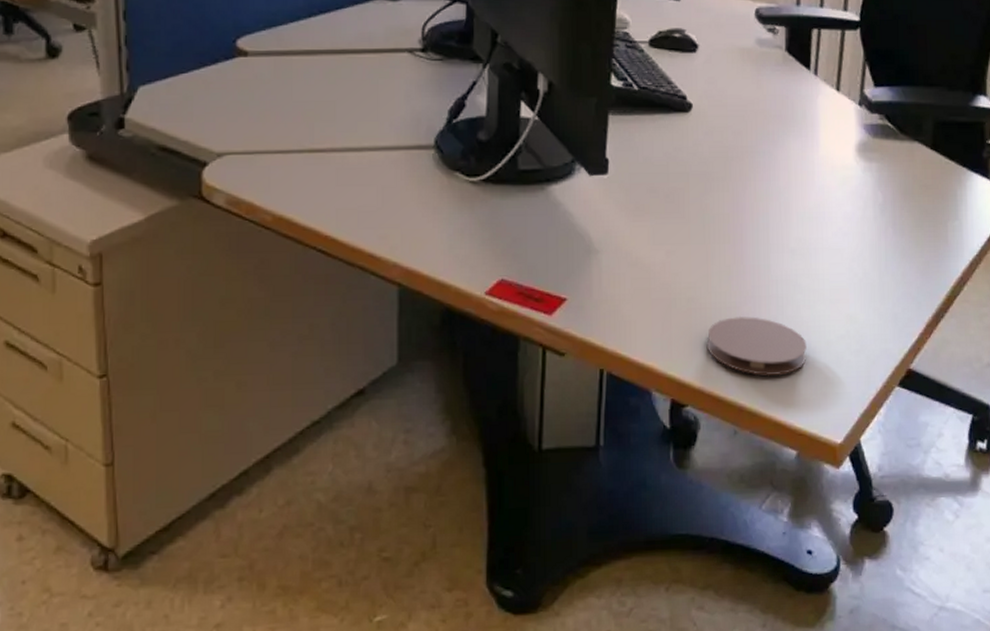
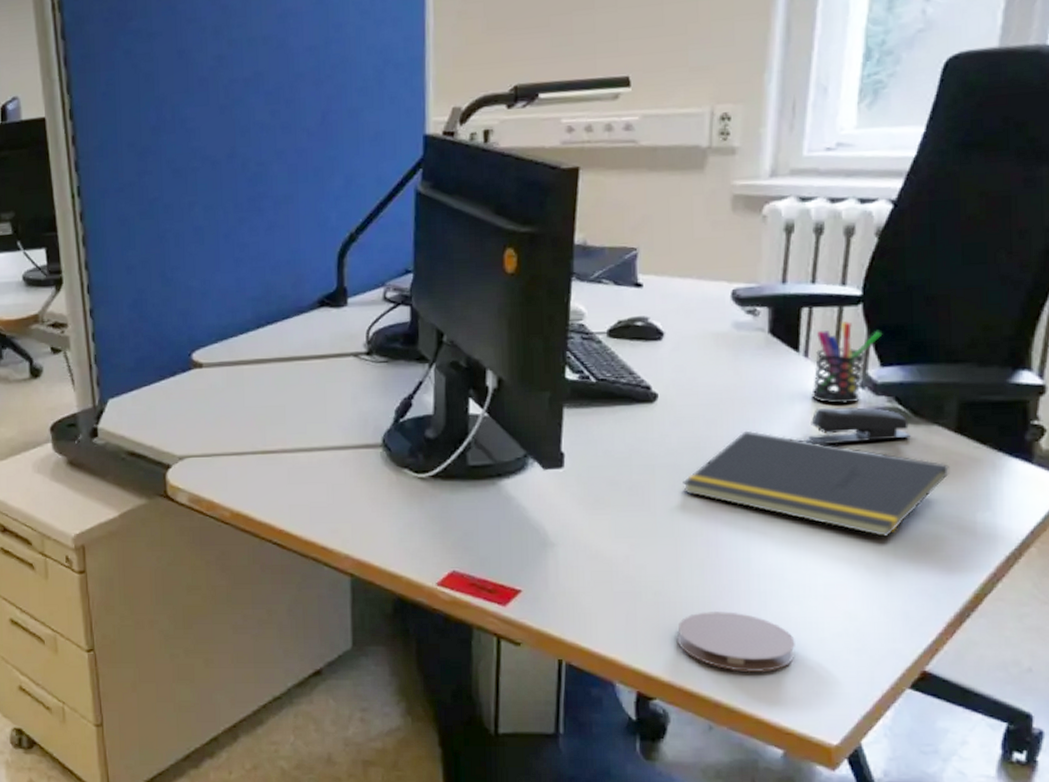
notepad: none [713,142,927,245] -> present [683,430,949,538]
stapler: none [816,122,898,158] -> present [807,407,911,445]
pen holder: none [820,43,876,120] -> present [811,320,883,404]

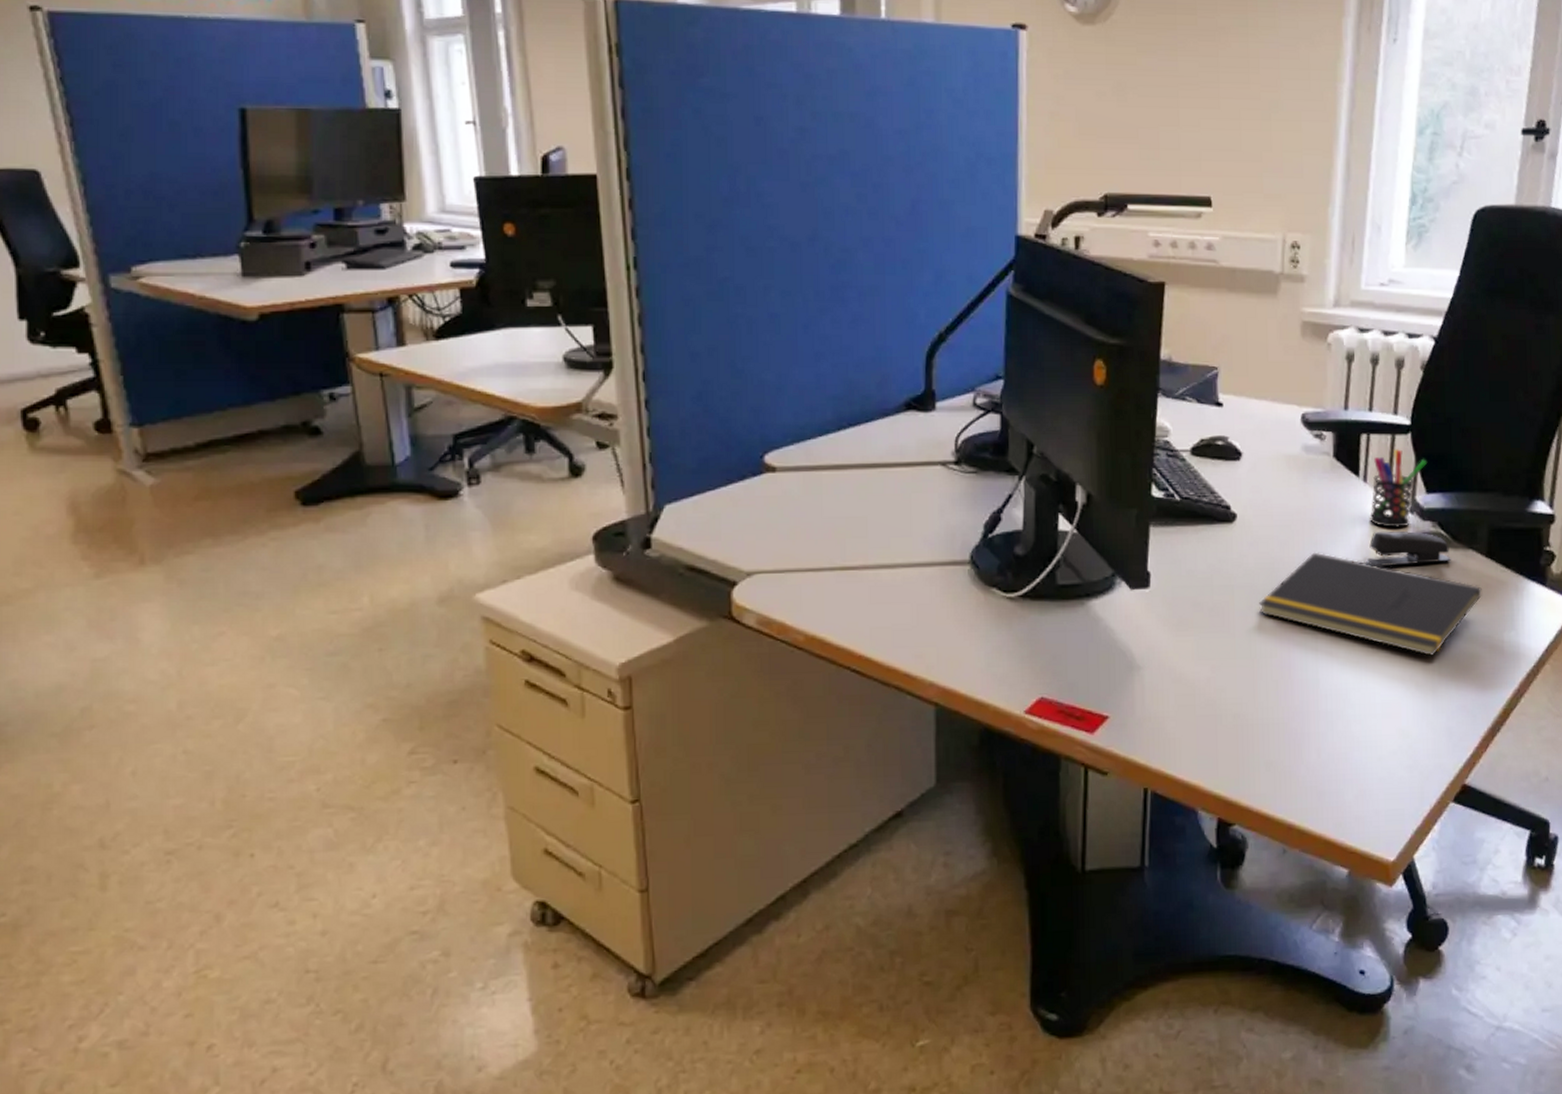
coaster: present [677,610,795,673] -> none [1255,732,1358,794]

